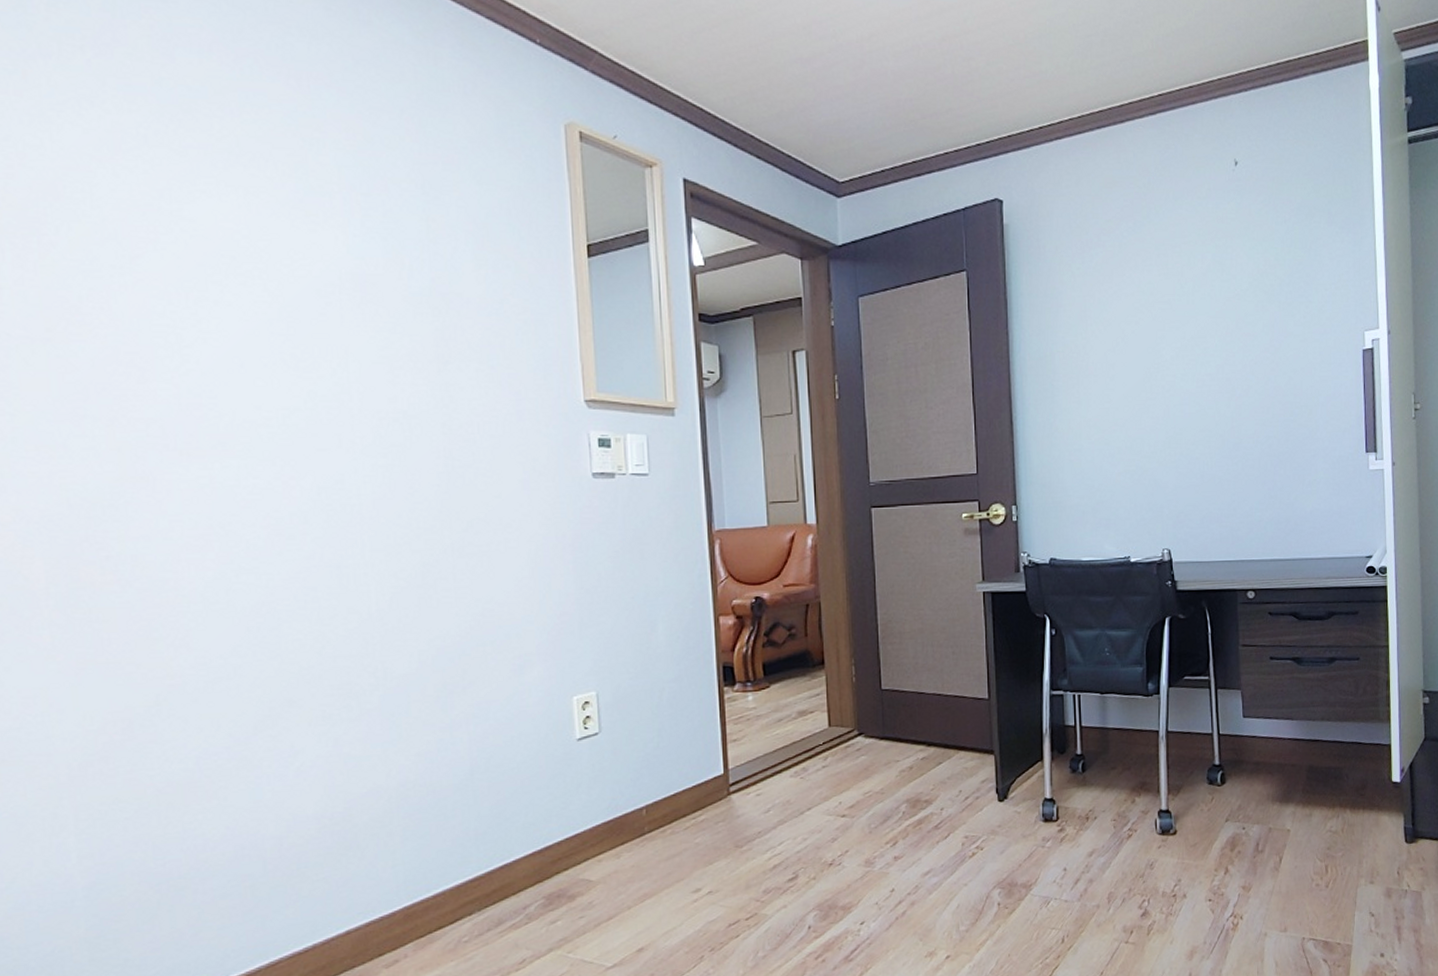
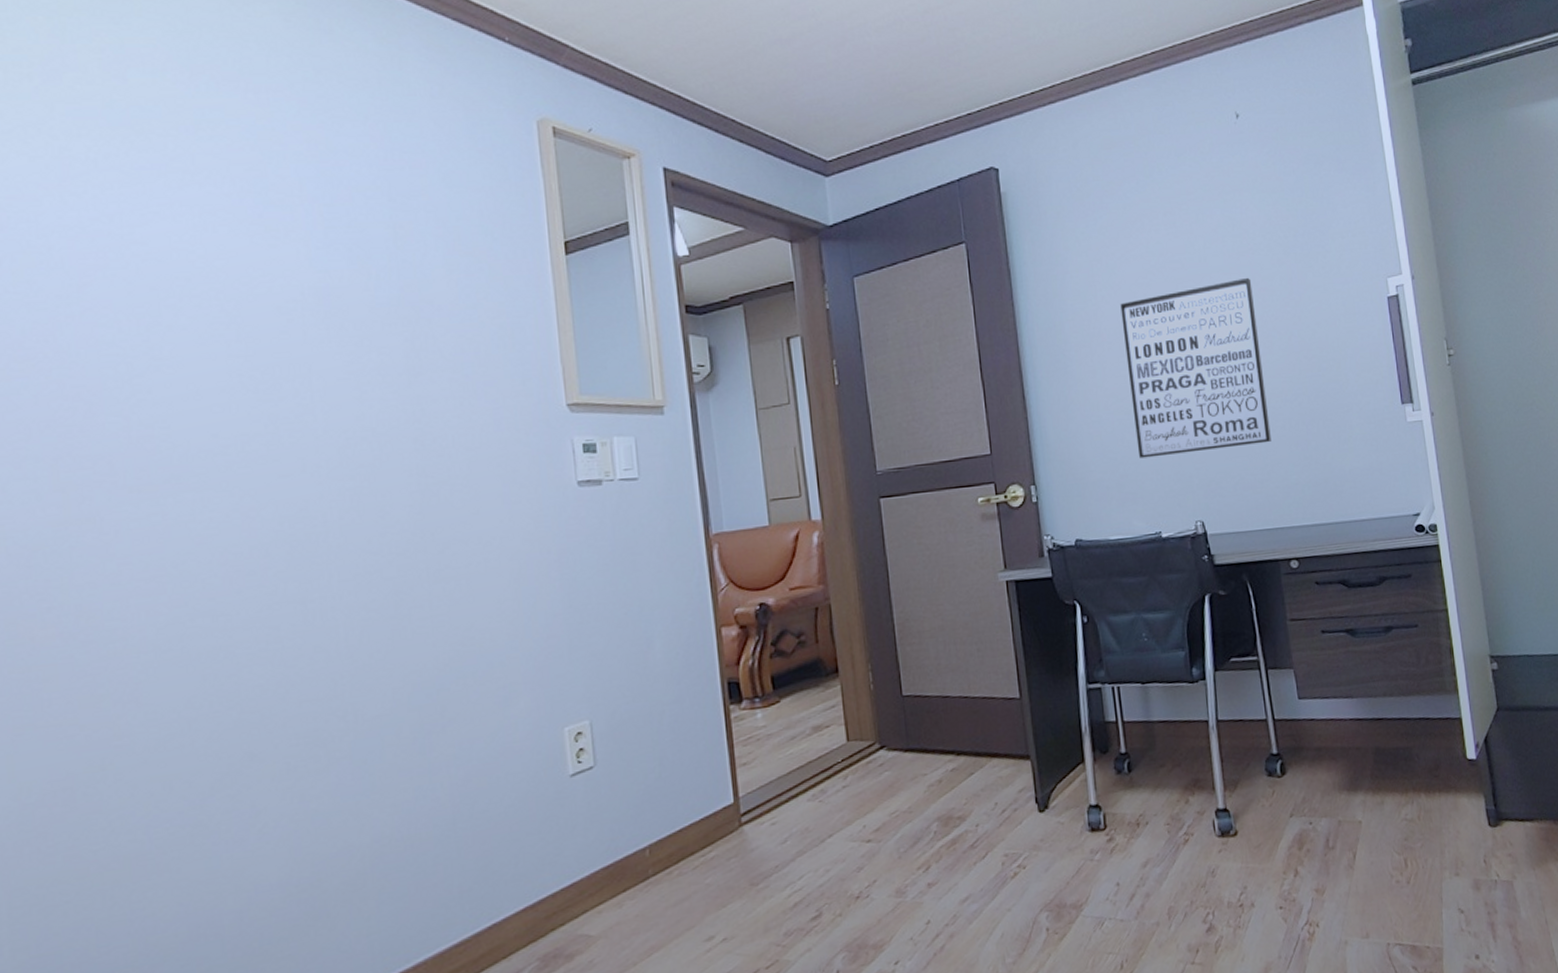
wall art: none [1109,322,1240,487] -> present [1120,277,1271,459]

